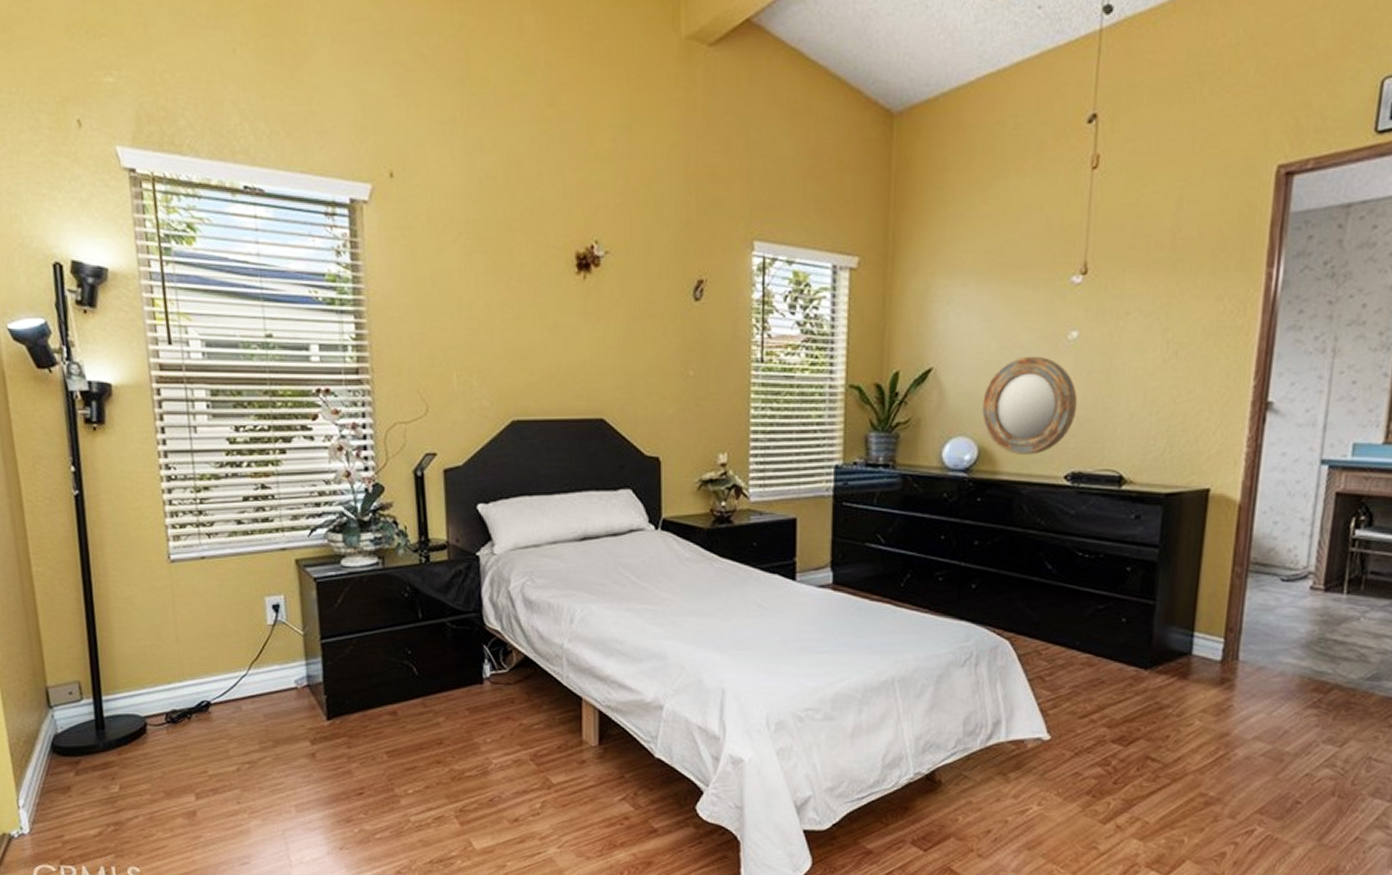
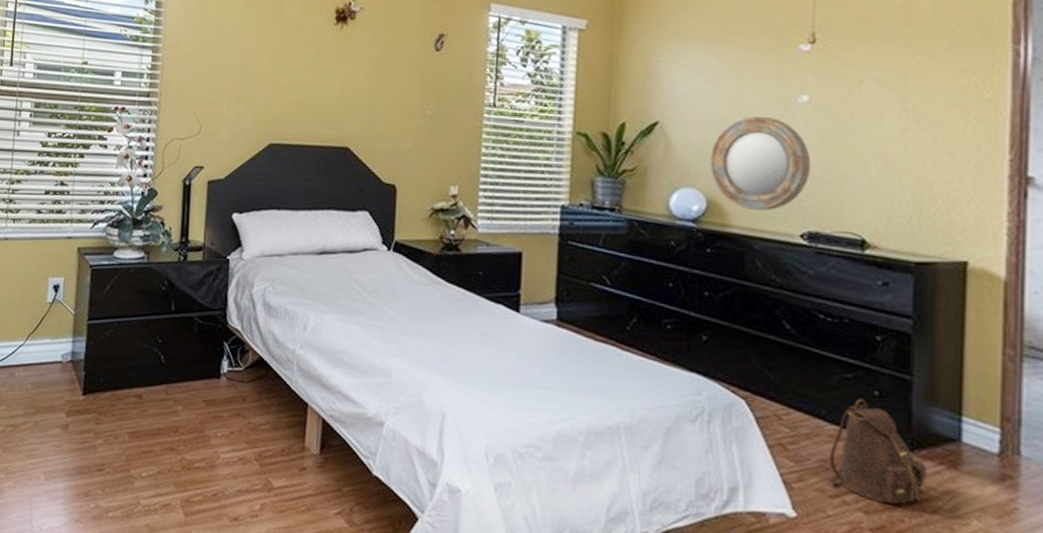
backpack: none [1078,626,1163,717] -> present [828,398,928,504]

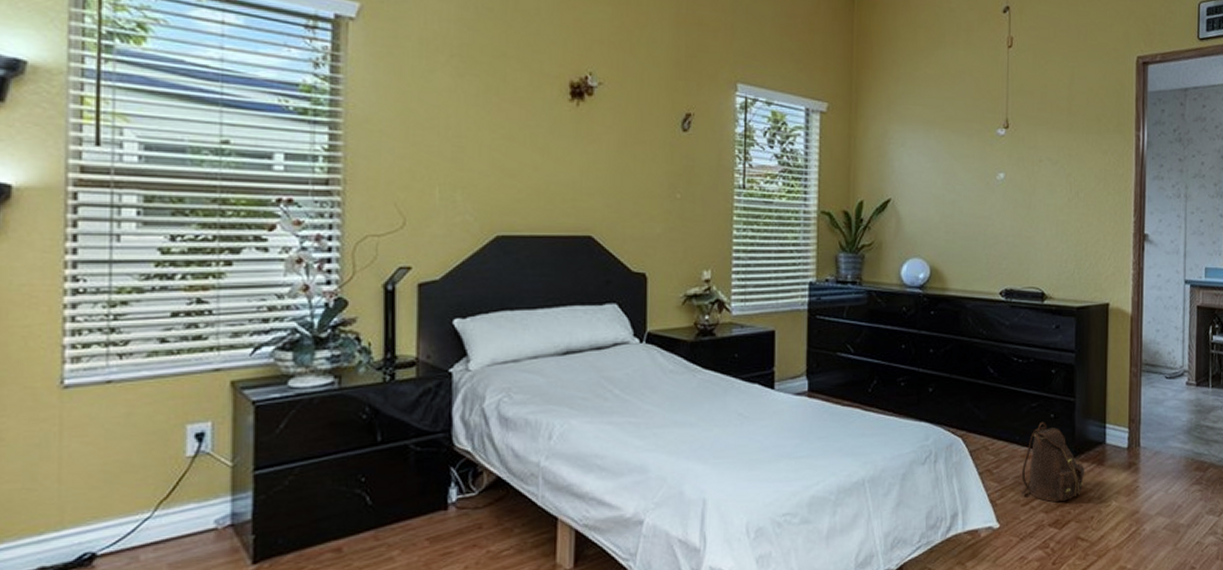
home mirror: present [709,116,811,211] -> none [931,191,1007,274]

